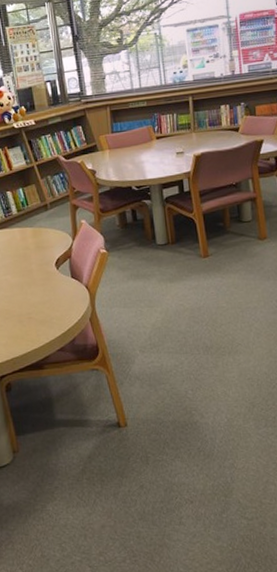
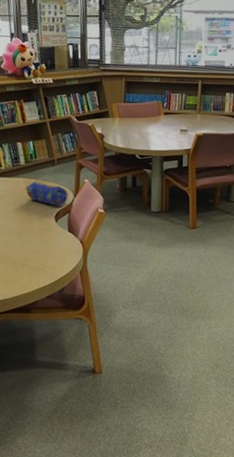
pencil case: none [21,229,67,253] -> present [25,181,68,206]

